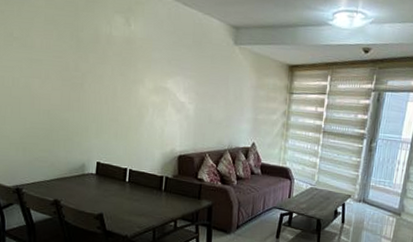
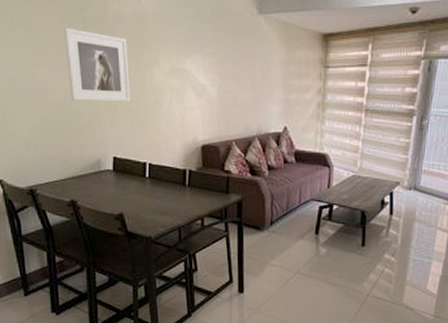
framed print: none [59,44,117,114] -> present [64,27,131,102]

